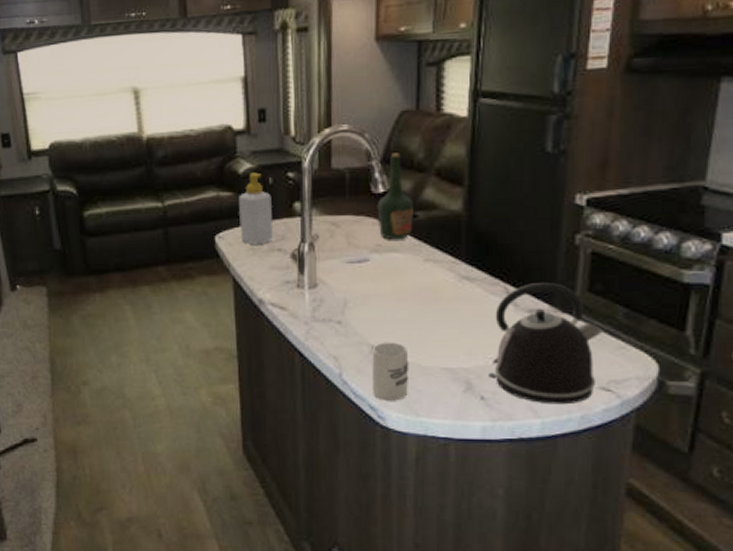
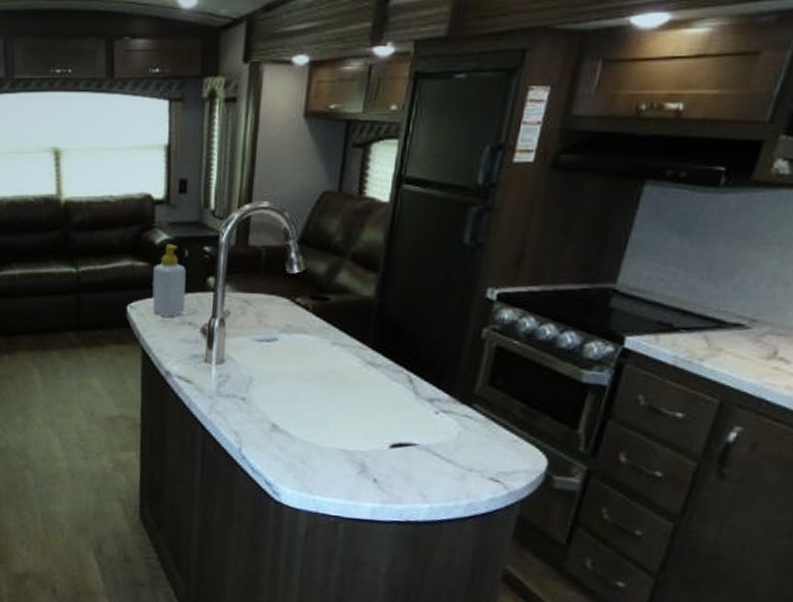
cup: present [372,342,409,401] -> none [270,421,308,478]
bottle: present [377,153,415,240] -> none [289,234,328,322]
kettle: present [487,283,604,405] -> none [382,373,499,492]

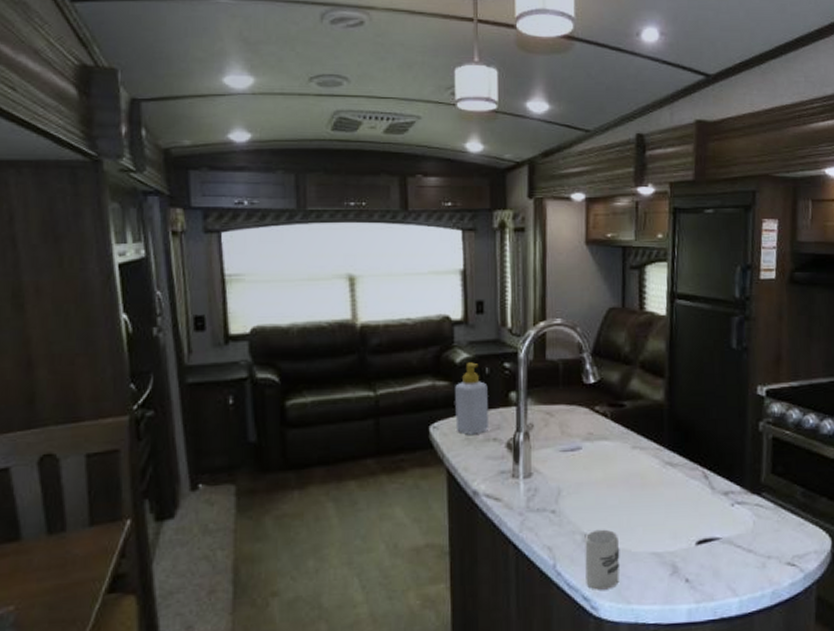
cup: none [270,421,308,478] -> present [585,529,620,590]

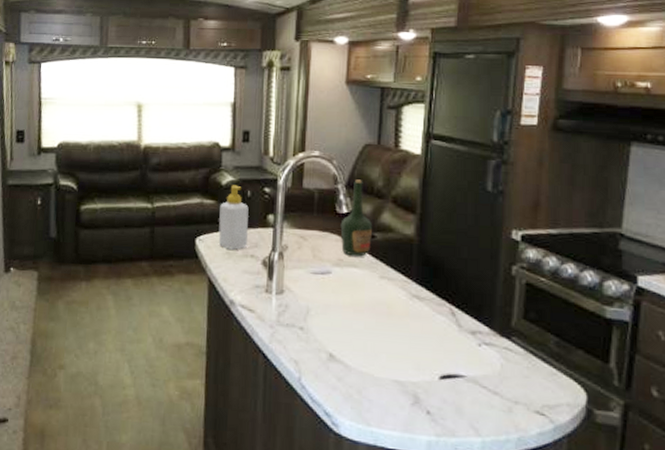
cup: present [585,529,620,590] -> none [328,350,363,409]
bottle: none [588,346,622,428] -> present [340,179,373,257]

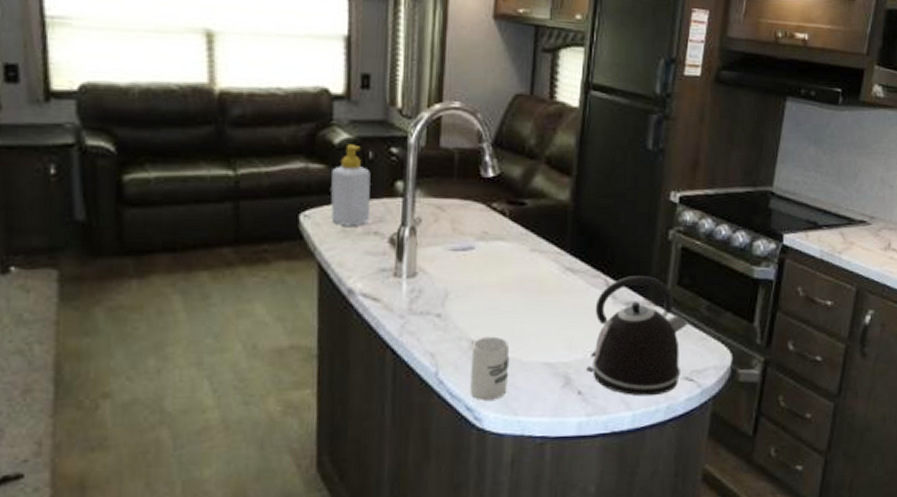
cup: none [328,350,363,409] -> present [470,336,510,400]
bottle: present [340,179,373,257] -> none [485,137,524,228]
kettle: none [433,307,537,426] -> present [585,276,689,396]

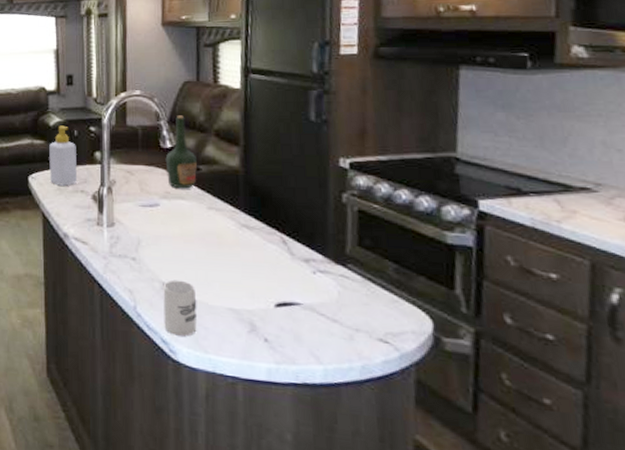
bottle: none [485,137,524,228] -> present [165,115,198,189]
kettle: present [585,276,689,396] -> none [269,235,376,354]

